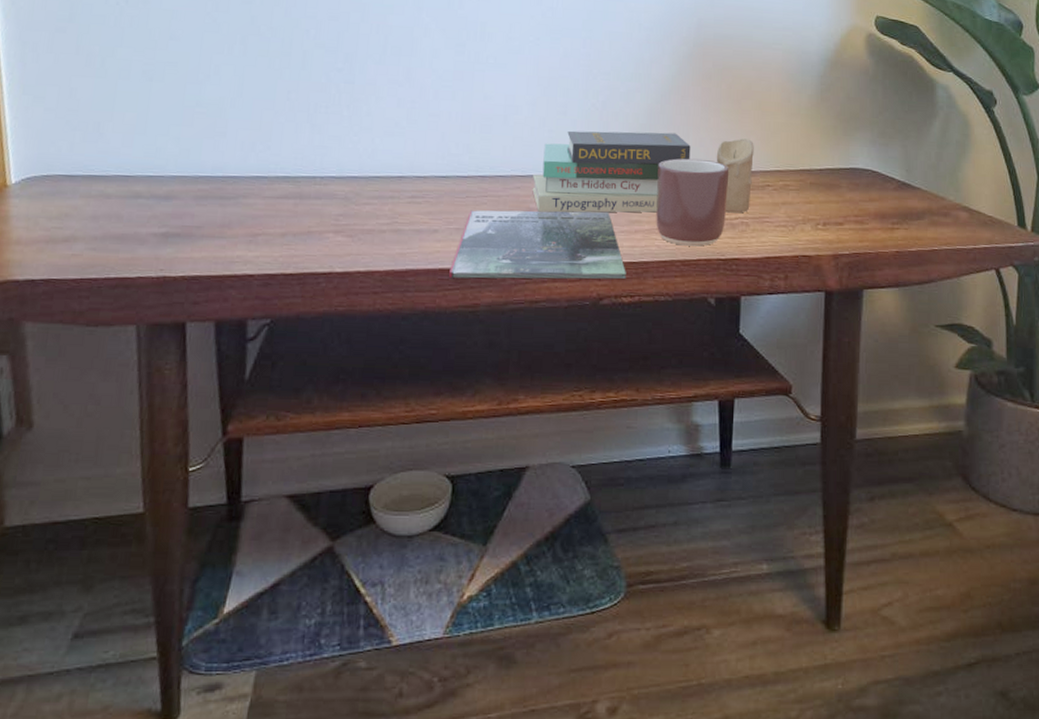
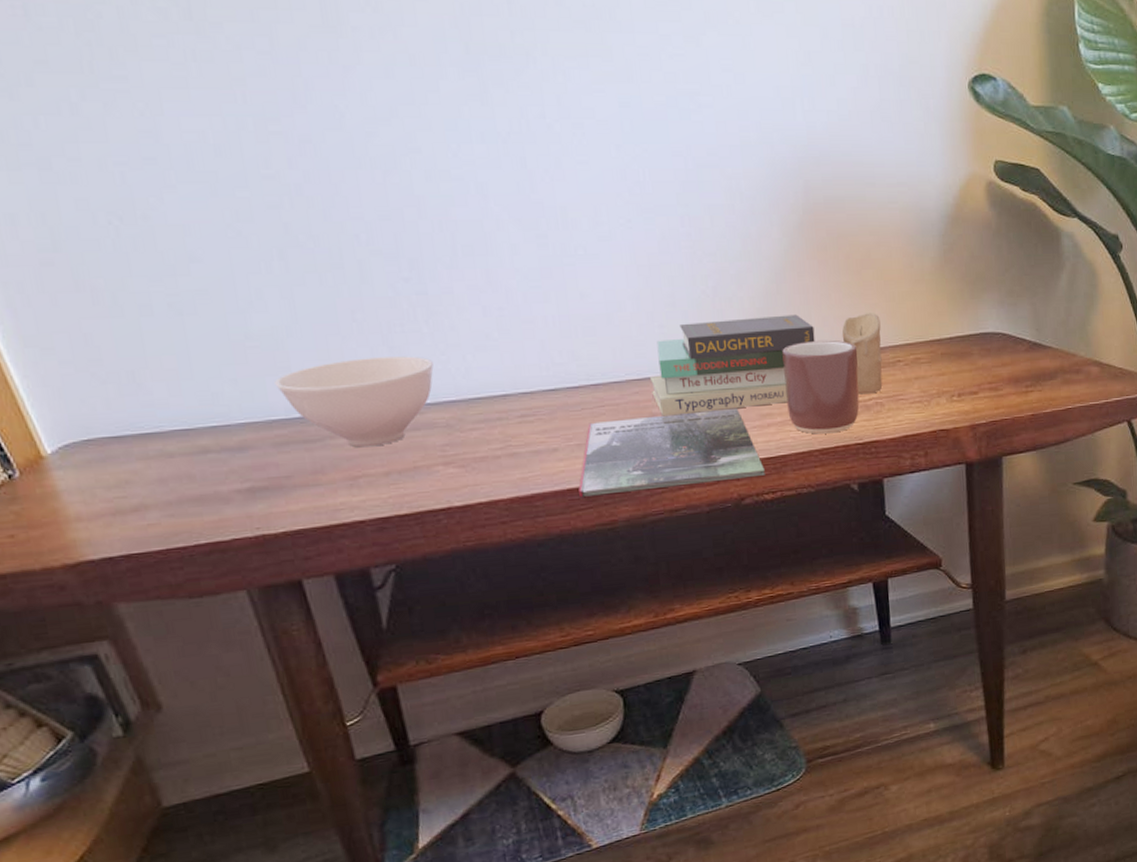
bowl: none [209,131,345,209] -> present [274,356,434,448]

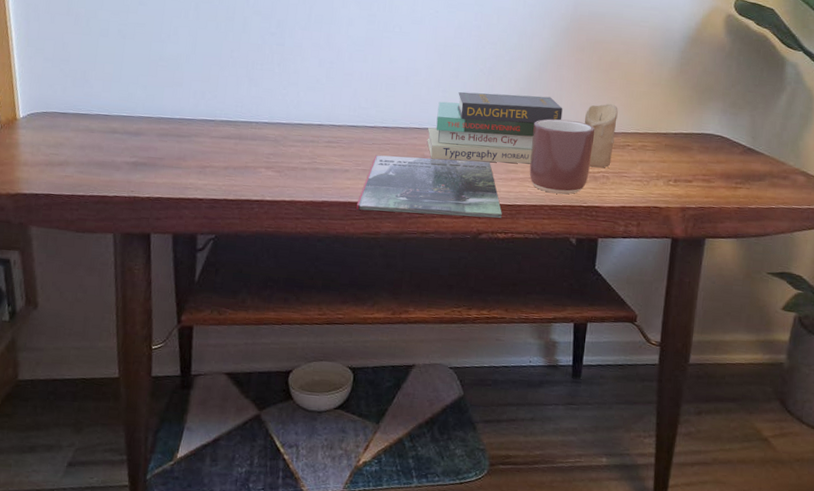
bowl: present [274,356,434,448] -> none [169,83,276,147]

